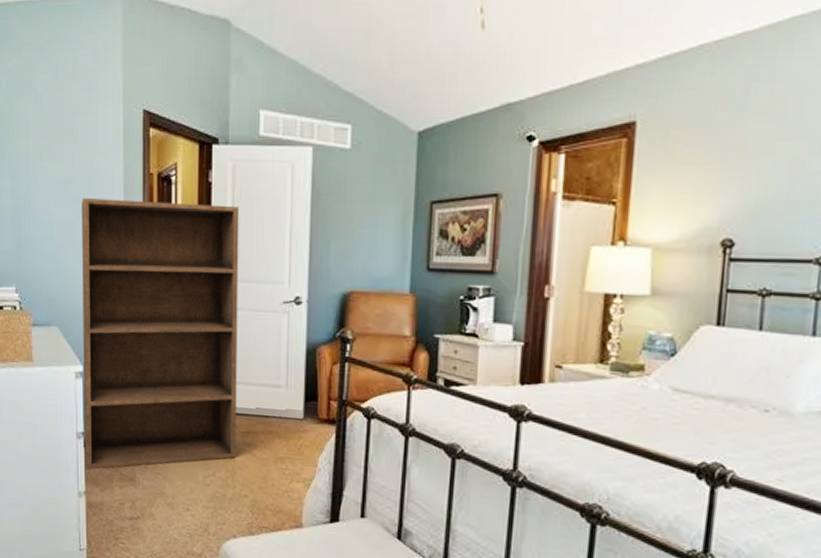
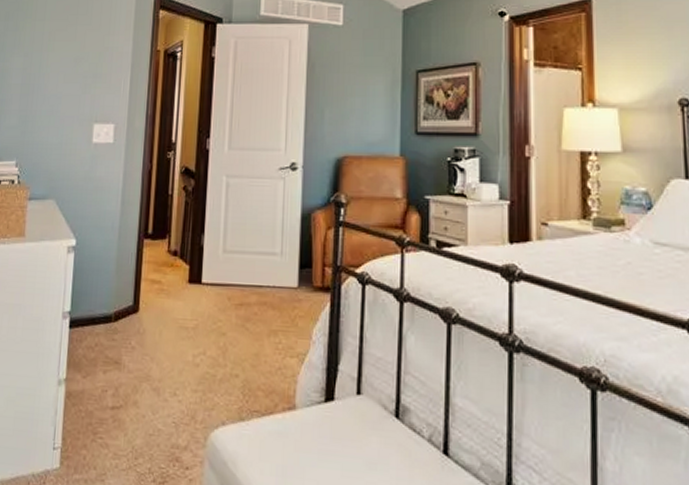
bookshelf: present [81,198,240,470] -> none [68,74,240,354]

